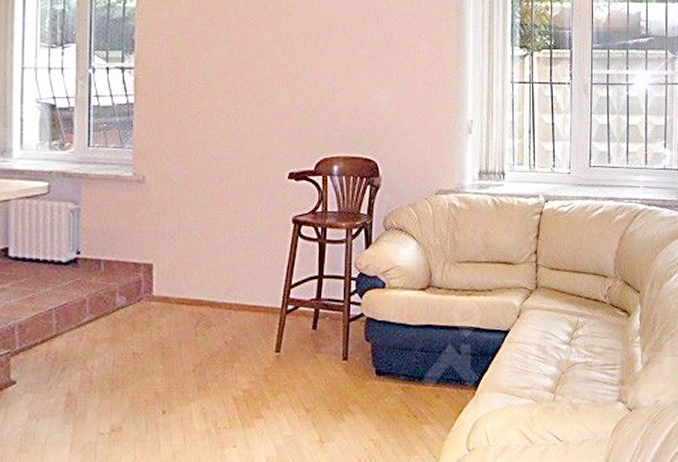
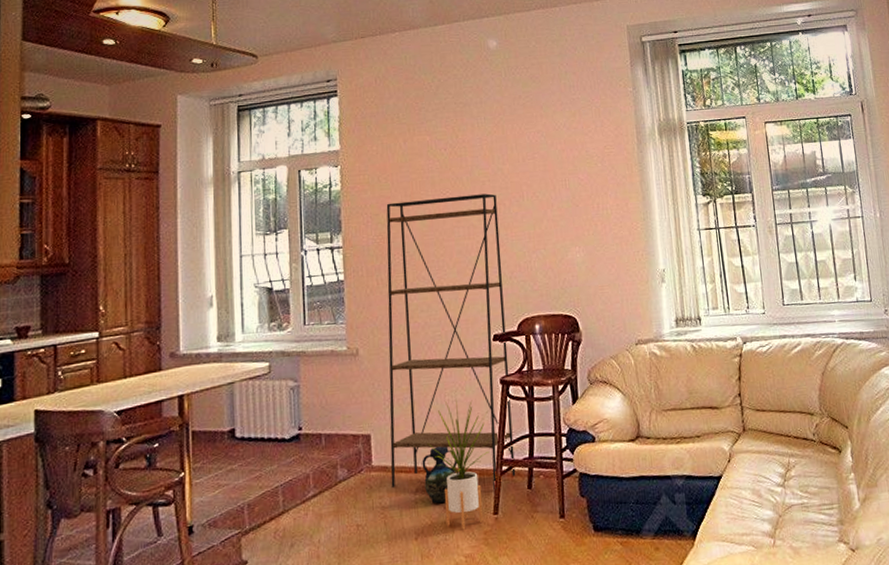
shelving unit: none [171,25,303,329] -> present [386,193,516,491]
vase: none [205,281,242,338] -> present [422,446,458,504]
house plant: none [212,235,277,365] -> present [427,399,489,530]

